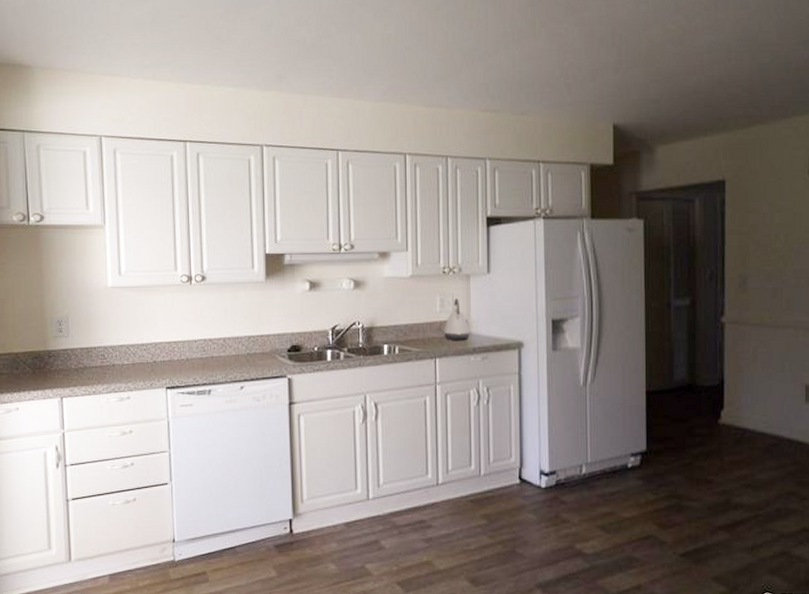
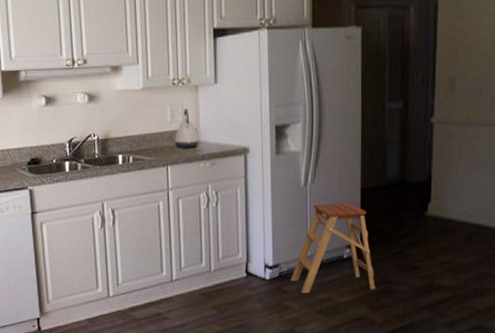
step ladder: none [569,406,664,506] -> present [291,203,375,294]

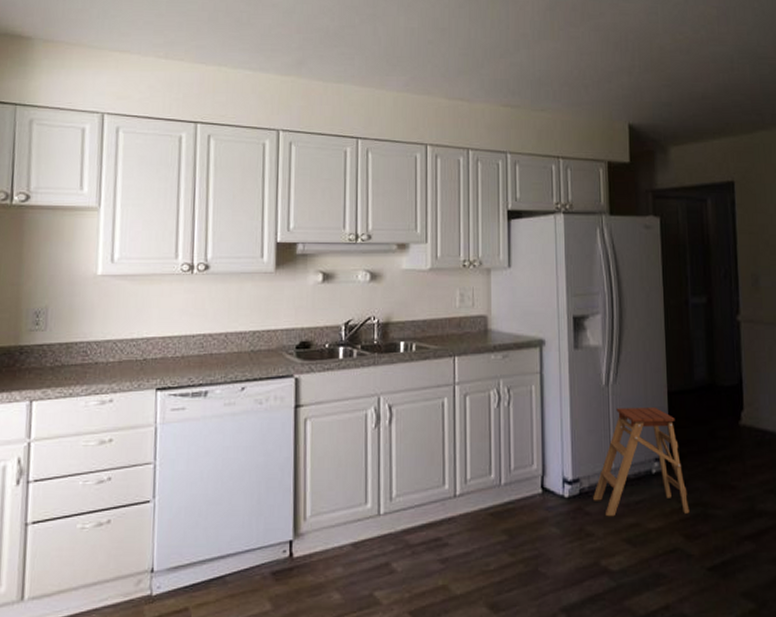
kettle: present [174,108,199,149] -> none [463,293,490,338]

